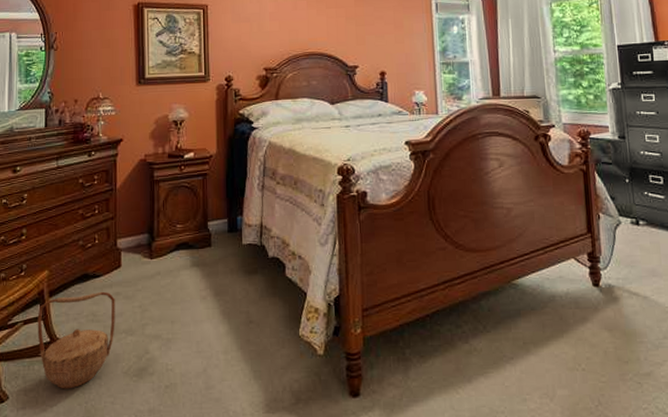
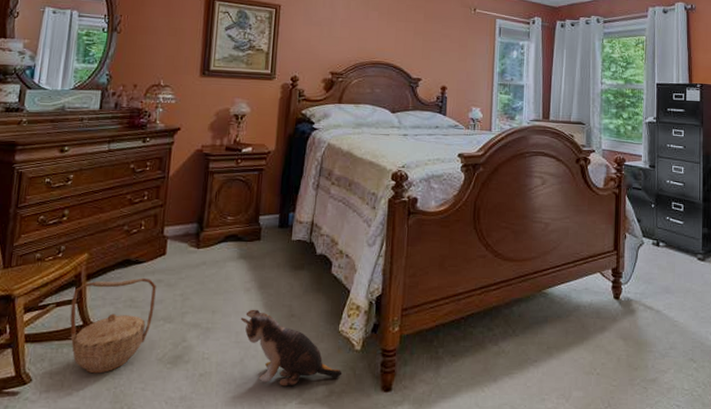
plush toy: none [199,317,307,395] -> present [240,309,343,387]

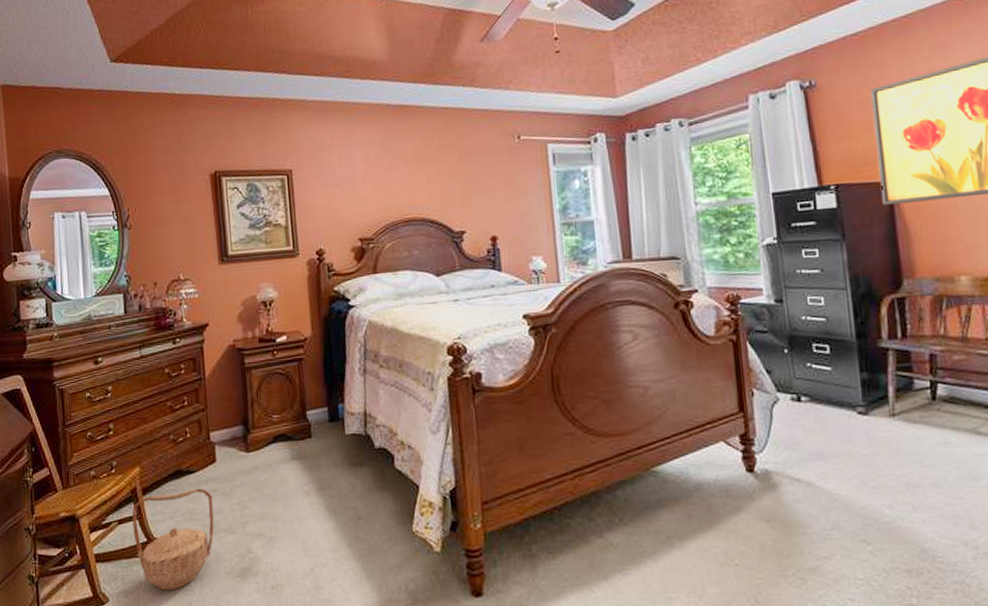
plush toy: present [240,309,343,387] -> none [304,513,424,596]

